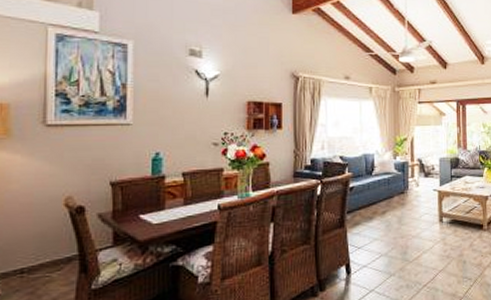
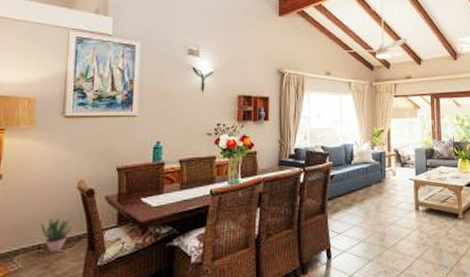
potted plant: none [23,238,59,277] -> present [41,217,71,252]

